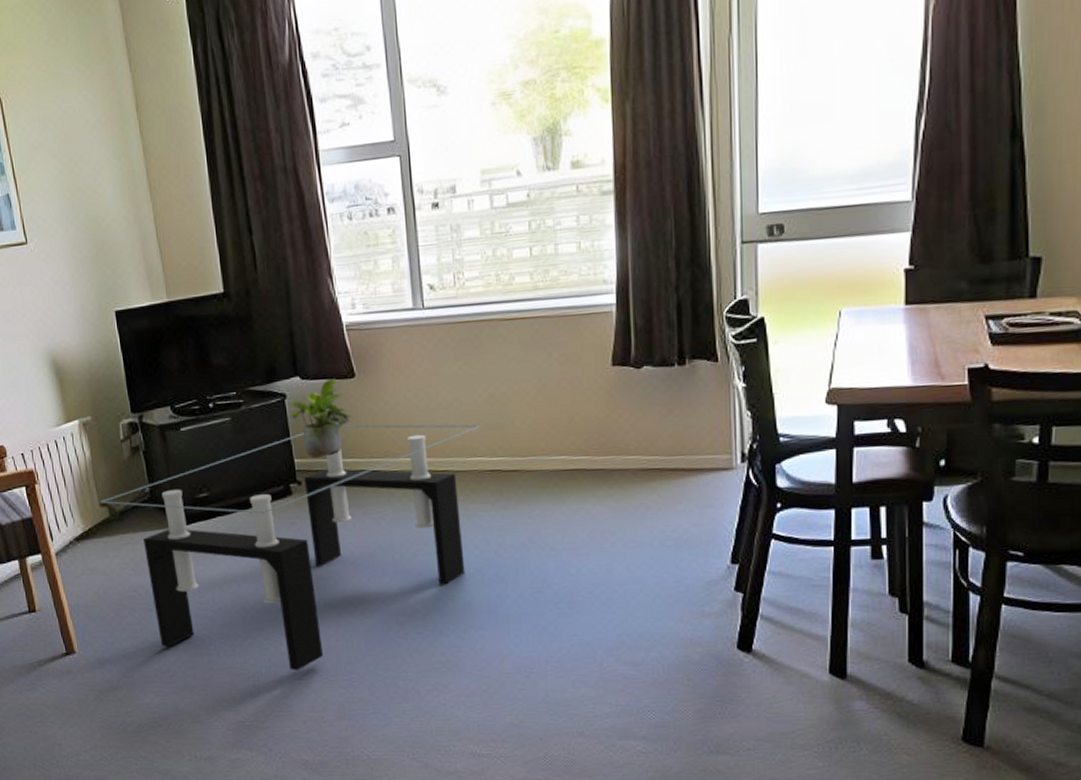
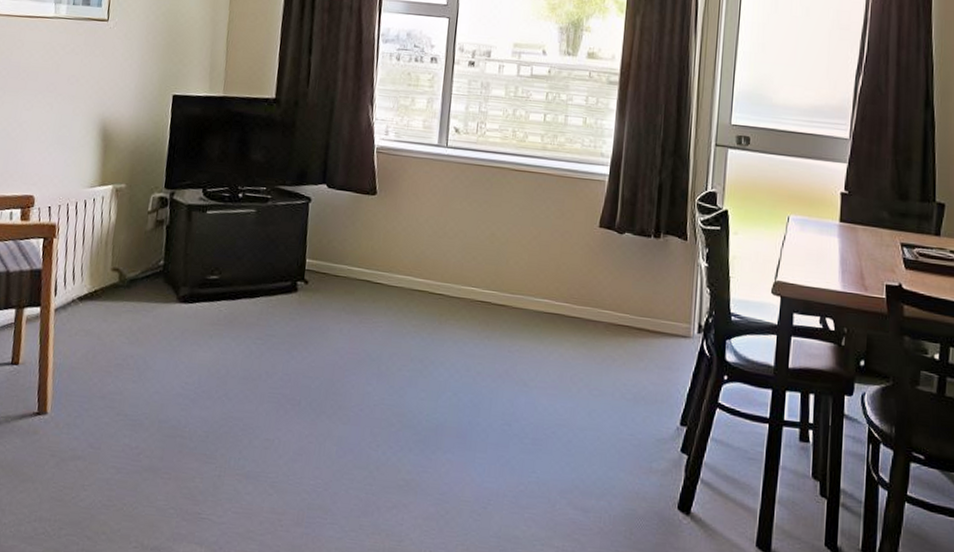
coffee table: present [99,424,480,671] -> none [112,236,479,468]
potted plant: present [290,378,353,459] -> none [312,192,368,262]

